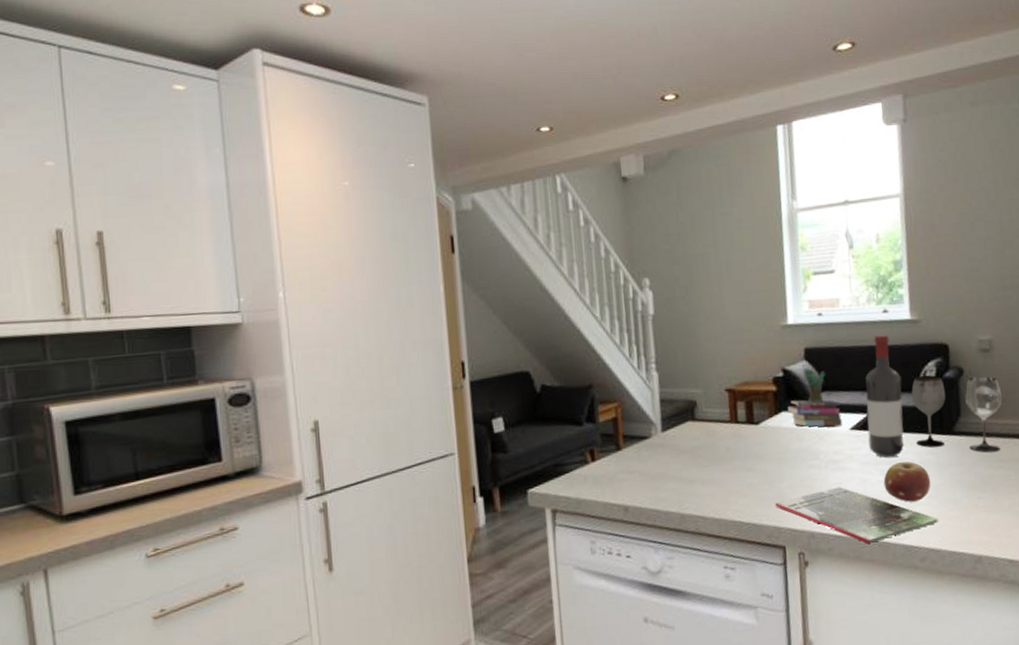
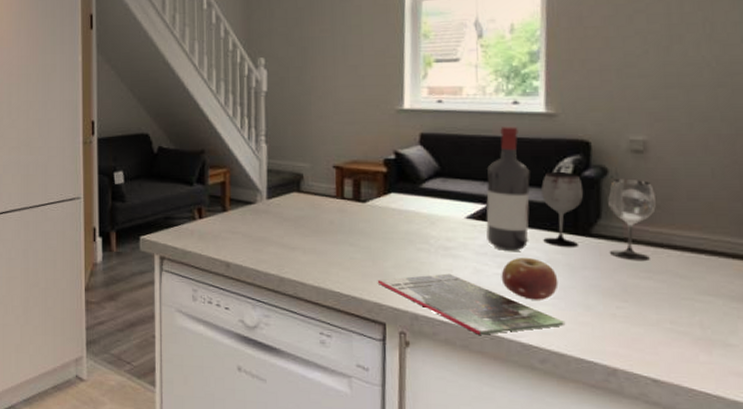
books: present [787,400,842,428] -> none [397,183,457,214]
vase: present [802,366,825,402] -> none [417,151,442,188]

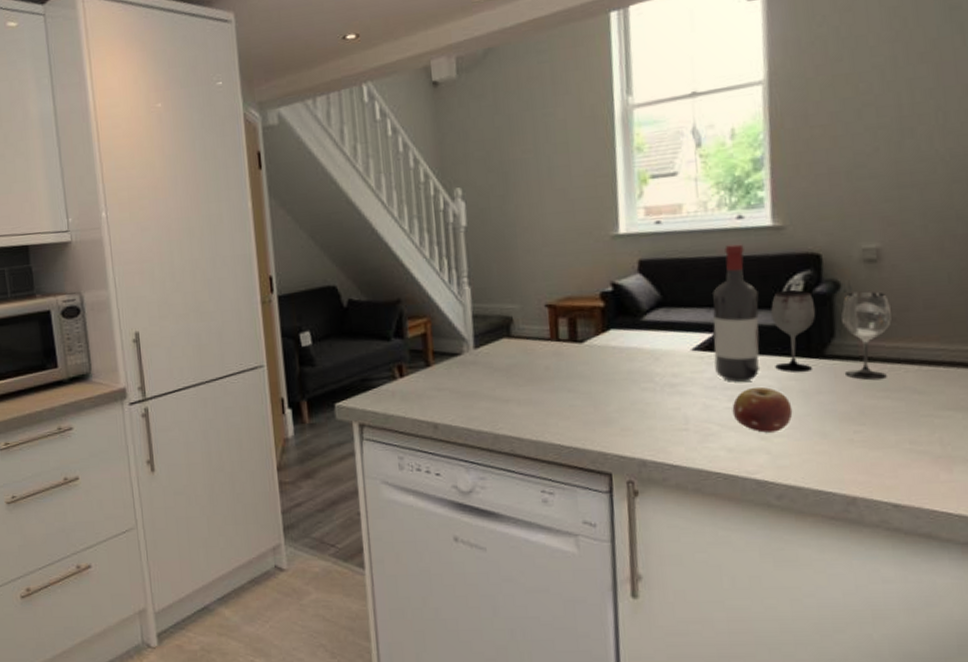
magazine: present [377,273,566,335] -> none [600,412,802,476]

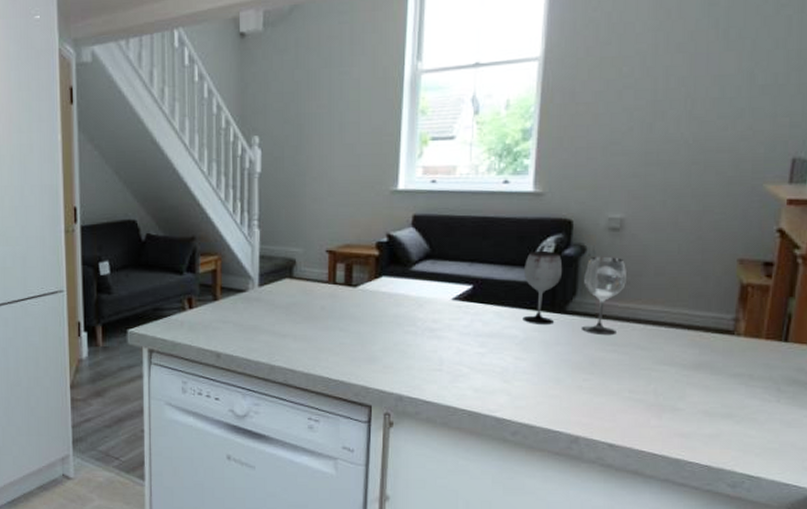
wine bottle: present [712,243,760,382] -> none [471,205,515,330]
fruit: present [732,386,793,433] -> none [482,335,533,376]

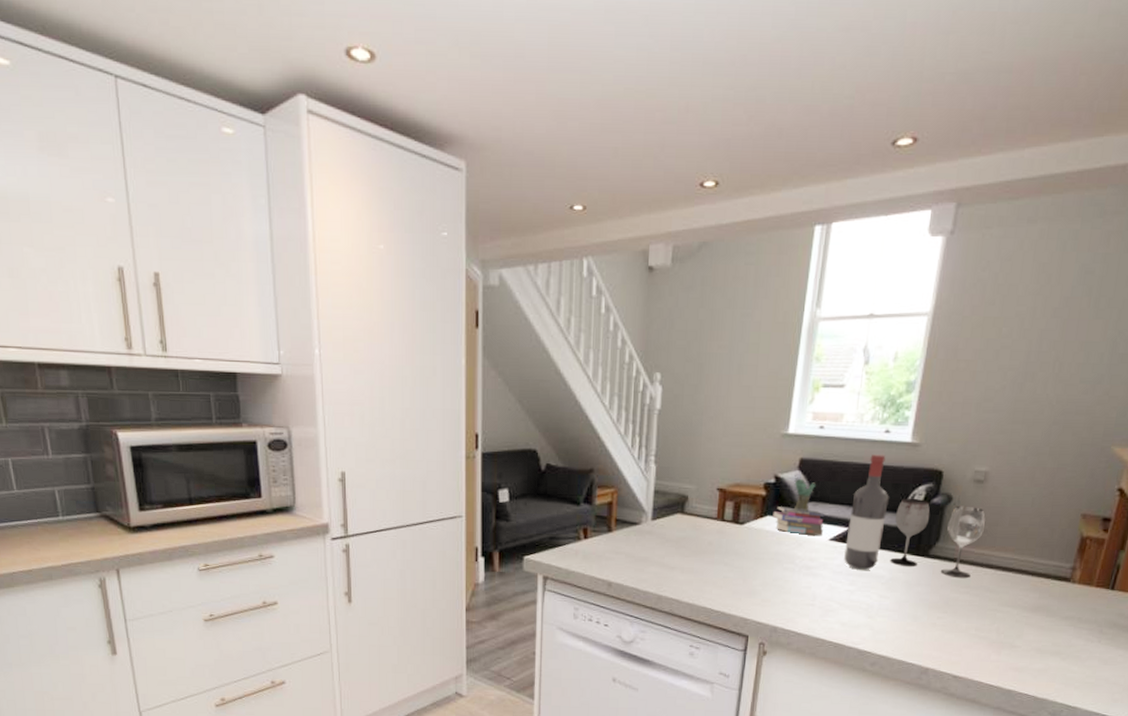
books: none [388,266,445,296] -> present [772,507,824,537]
vase: none [409,233,432,270] -> present [794,475,816,511]
wine bottle: none [471,205,515,330] -> present [844,453,889,570]

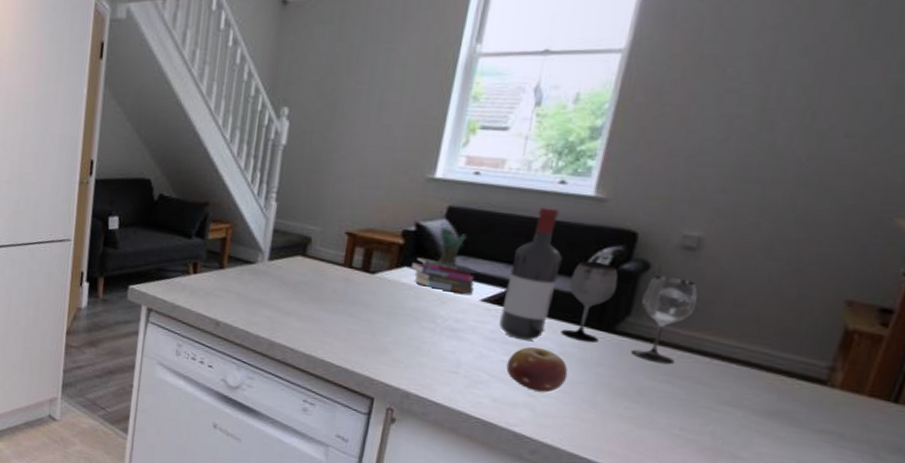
fruit: none [850,575,897,613] -> present [506,347,568,393]

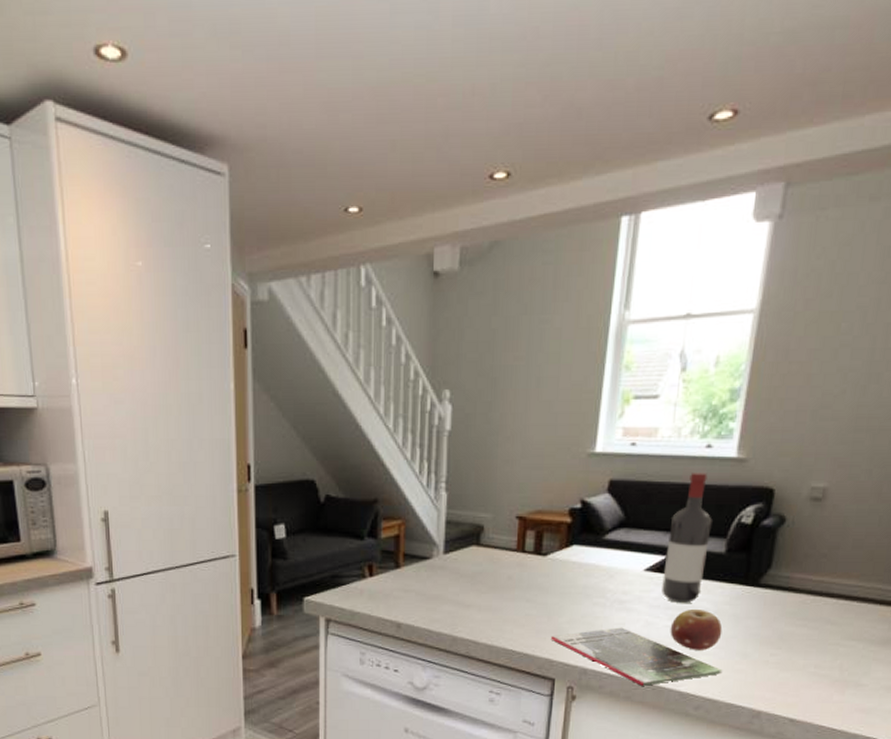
magazine: none [372,354,566,421] -> present [550,627,723,686]
books: present [411,258,476,296] -> none [579,535,638,567]
vase: present [438,225,467,266] -> none [603,499,628,539]
wineglass: present [561,260,698,365] -> none [714,520,825,610]

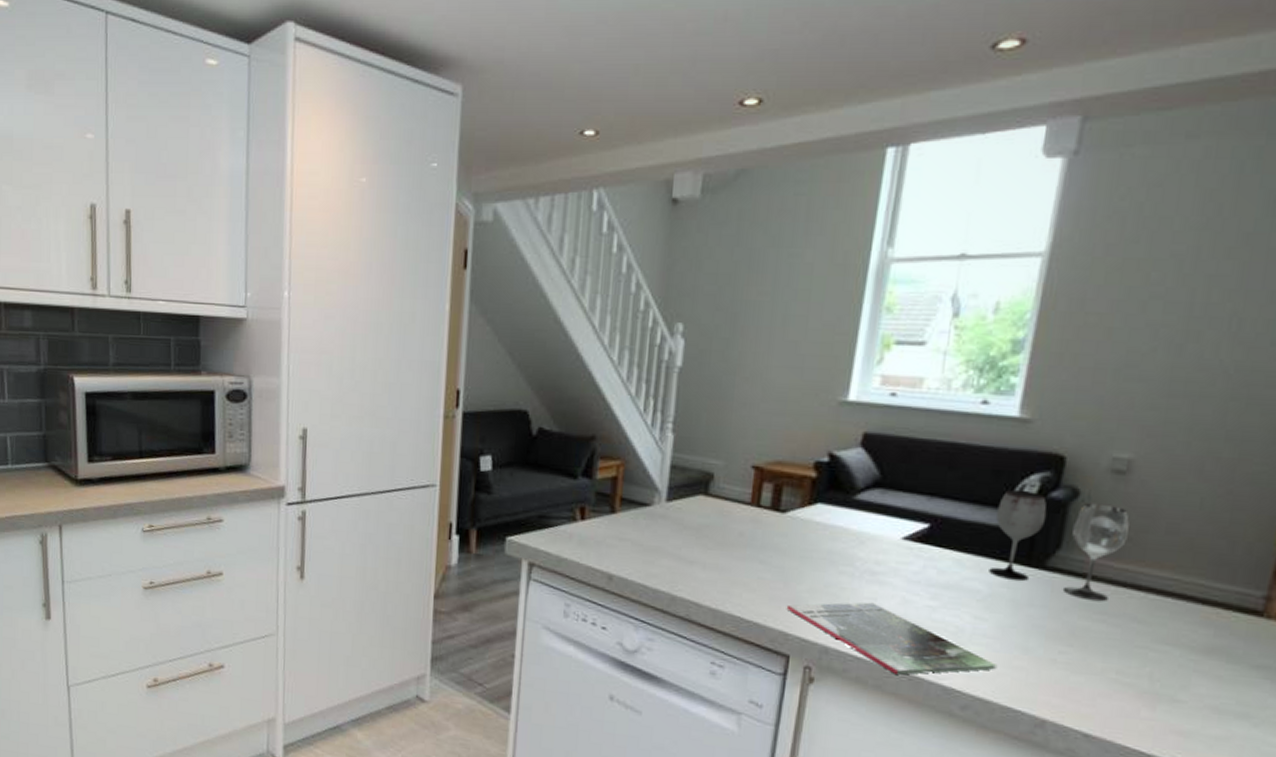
wine bottle: present [662,471,712,603] -> none [923,430,988,581]
fruit: present [670,608,723,650] -> none [932,588,998,640]
wineglass: none [714,520,825,610] -> present [989,489,1130,602]

